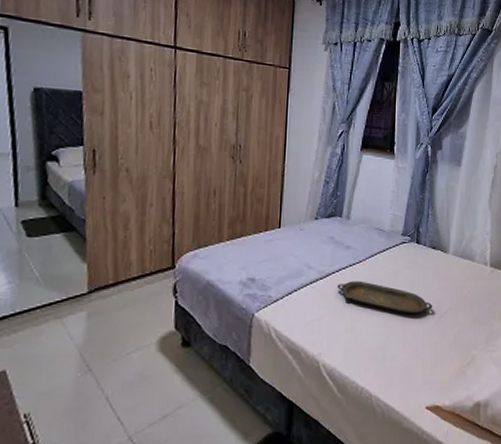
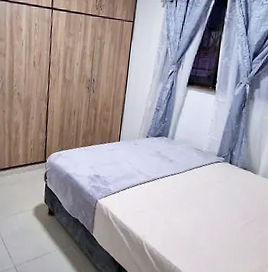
serving tray: present [336,281,433,314] -> none [160,186,240,219]

